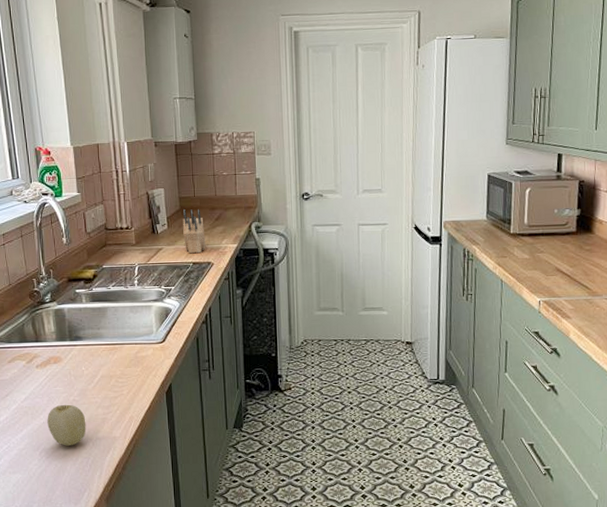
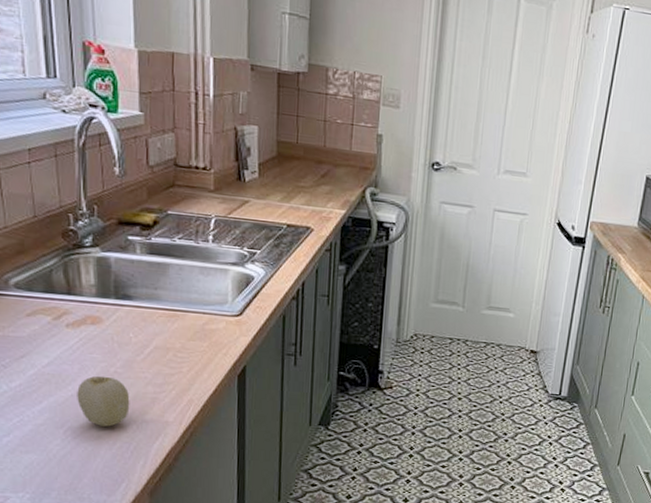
knife block: present [182,209,206,253] -> none [278,157,307,214]

